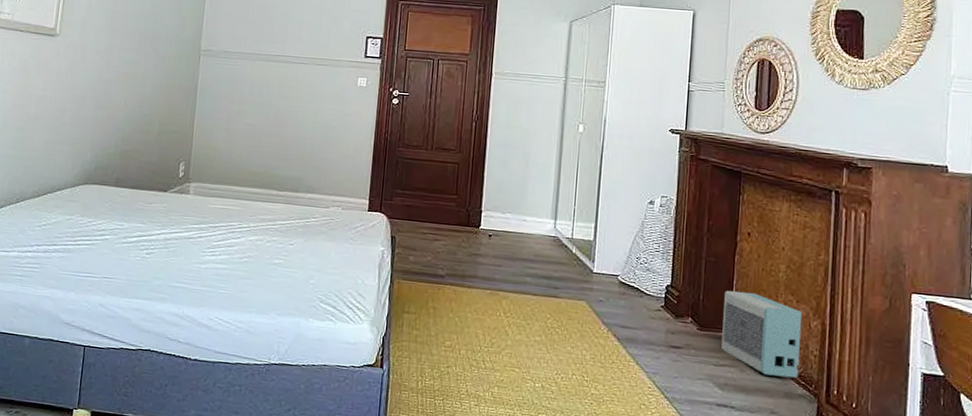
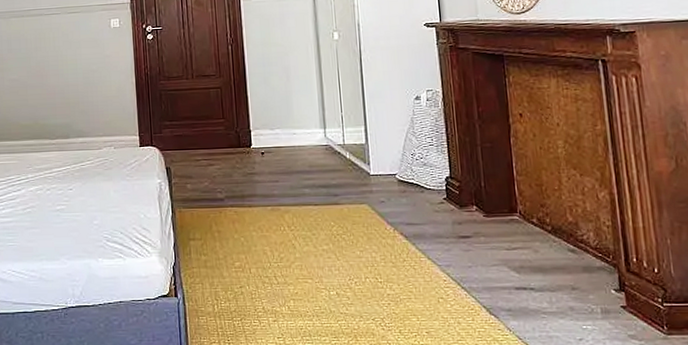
air purifier: present [721,291,803,378] -> none [506,172,594,252]

